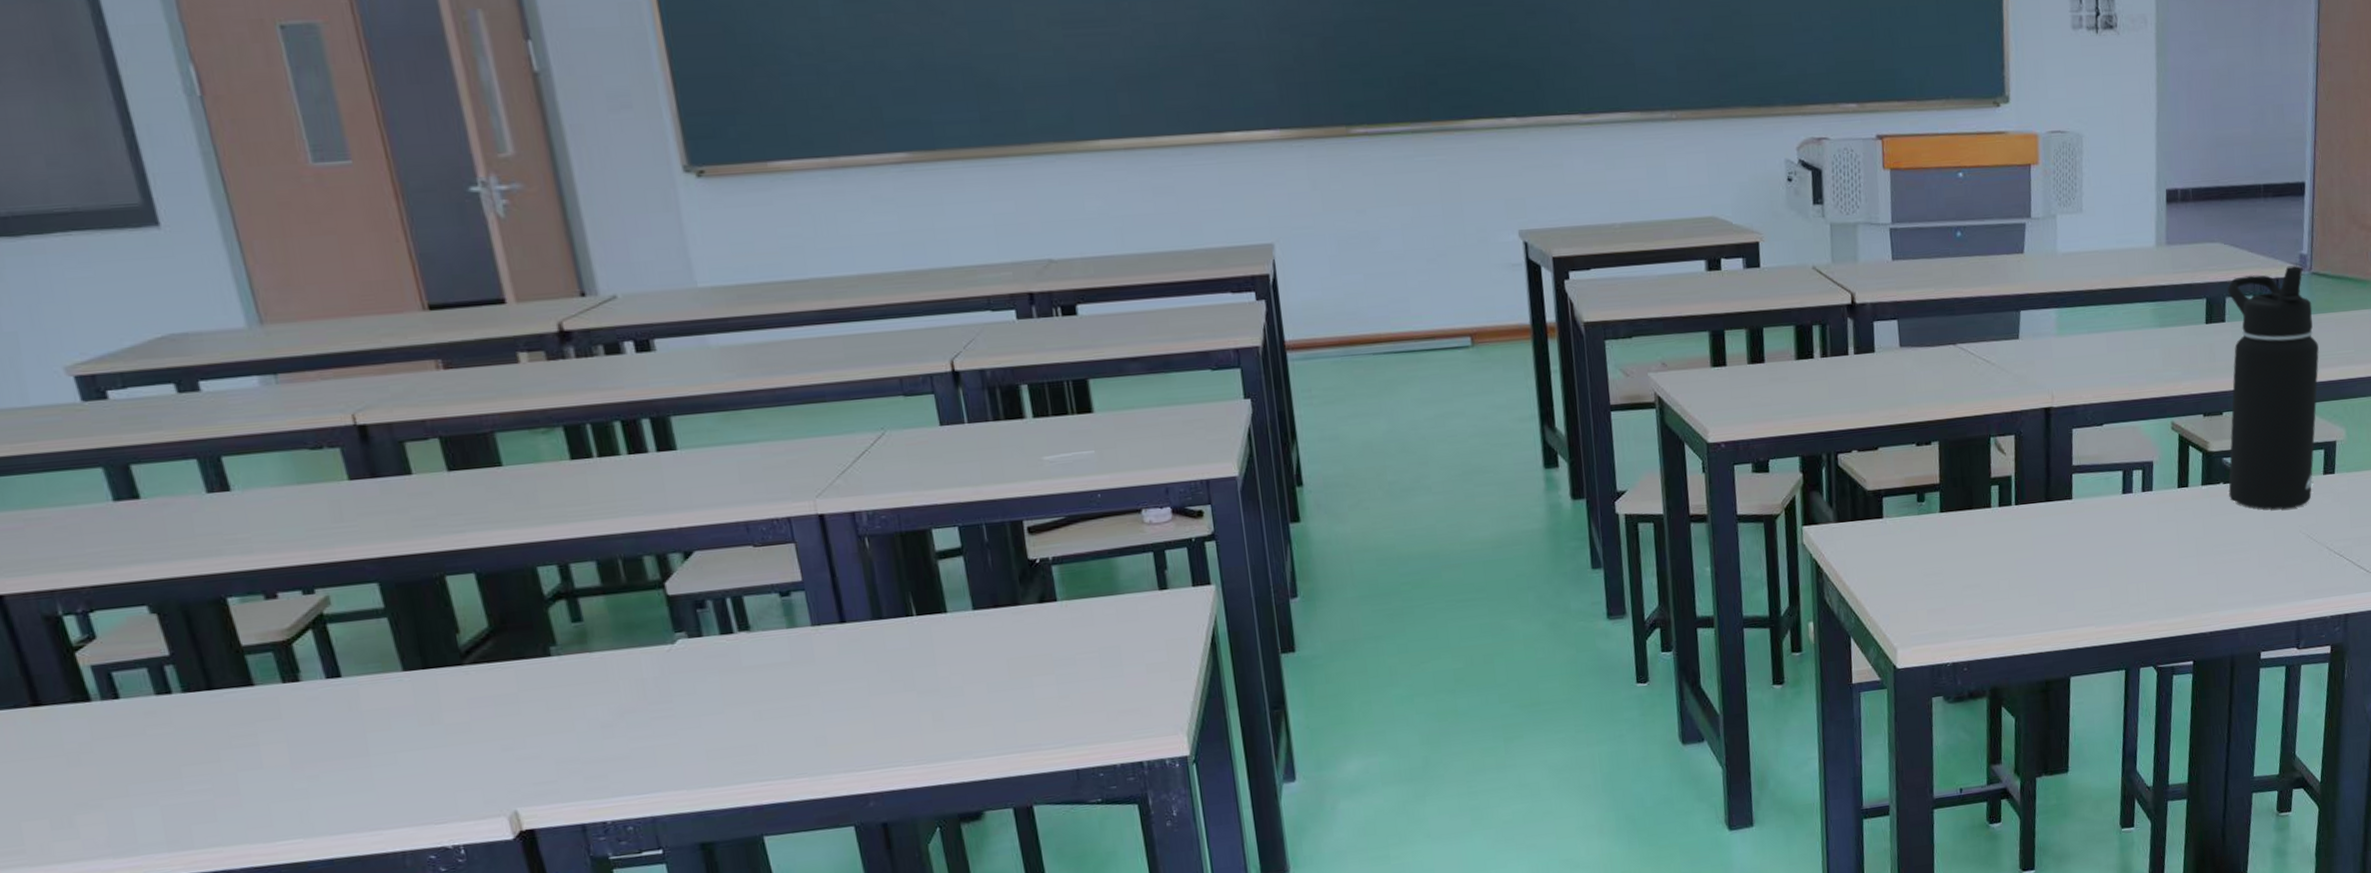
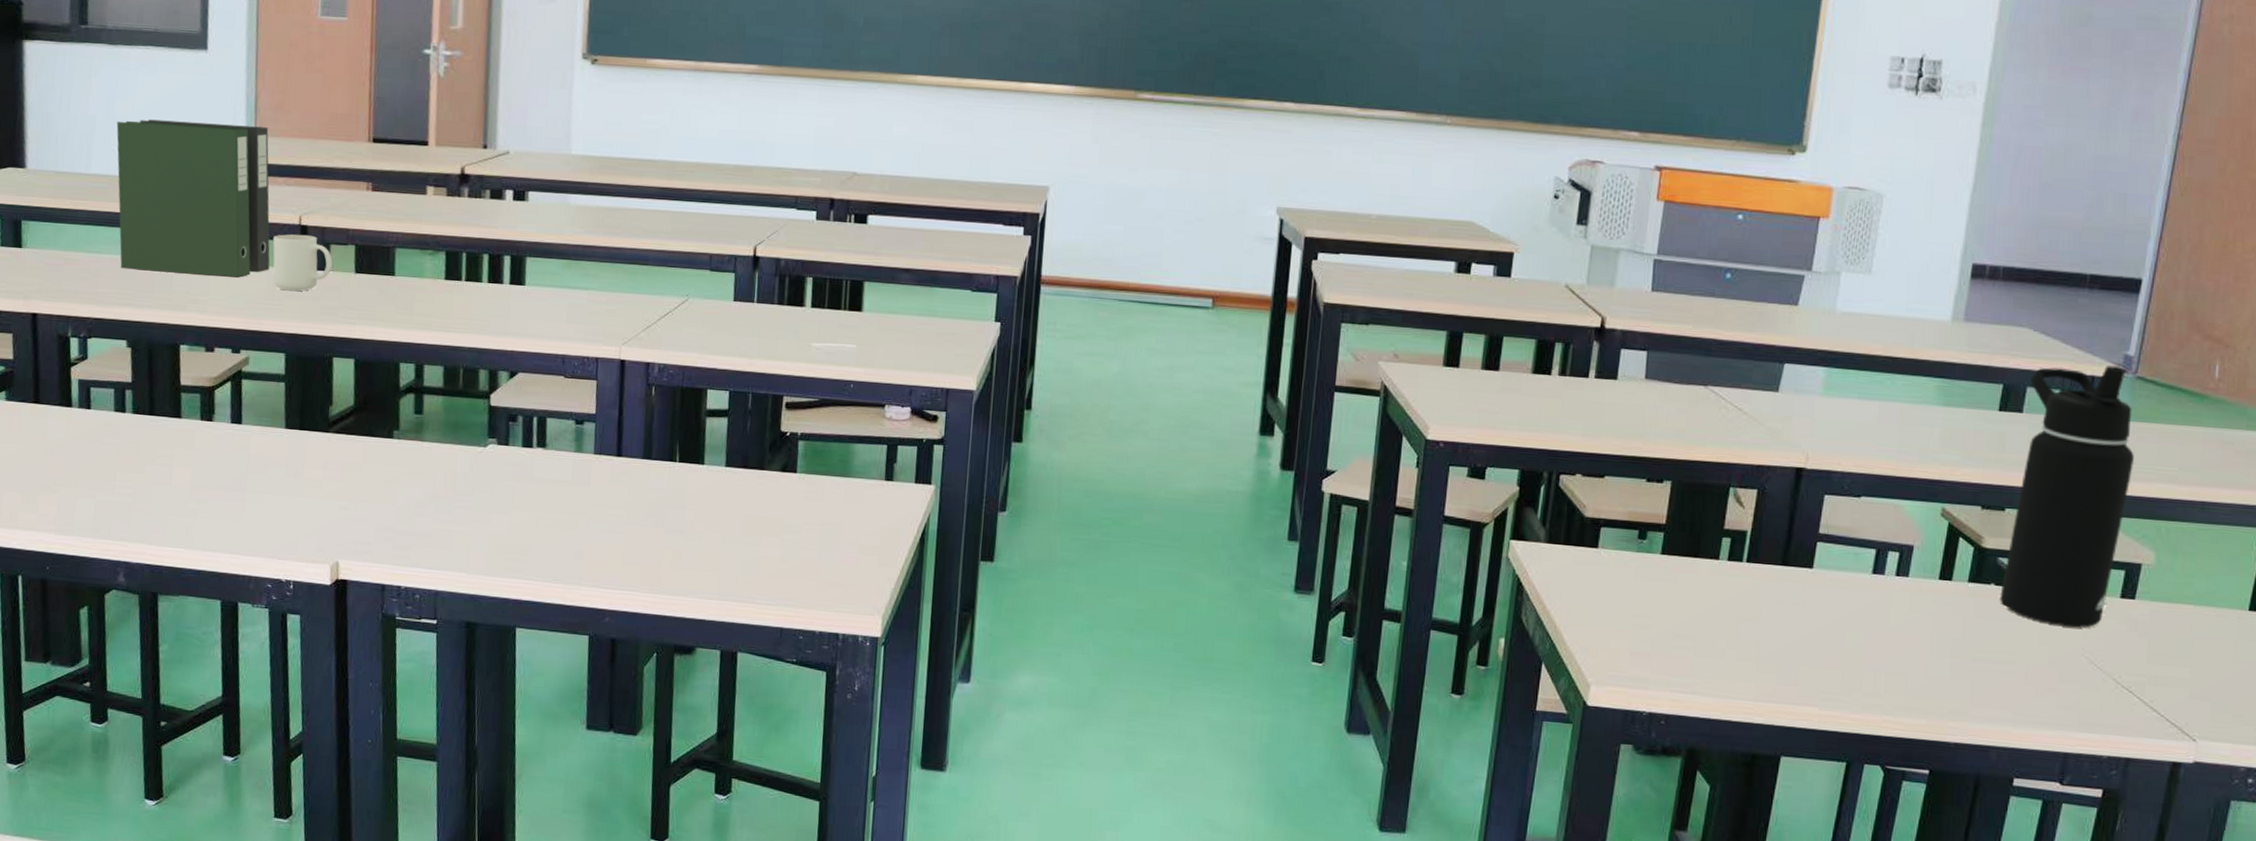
binder: none [51,312,328,519] -> present [116,119,270,278]
mug: none [321,435,415,508] -> present [273,234,333,291]

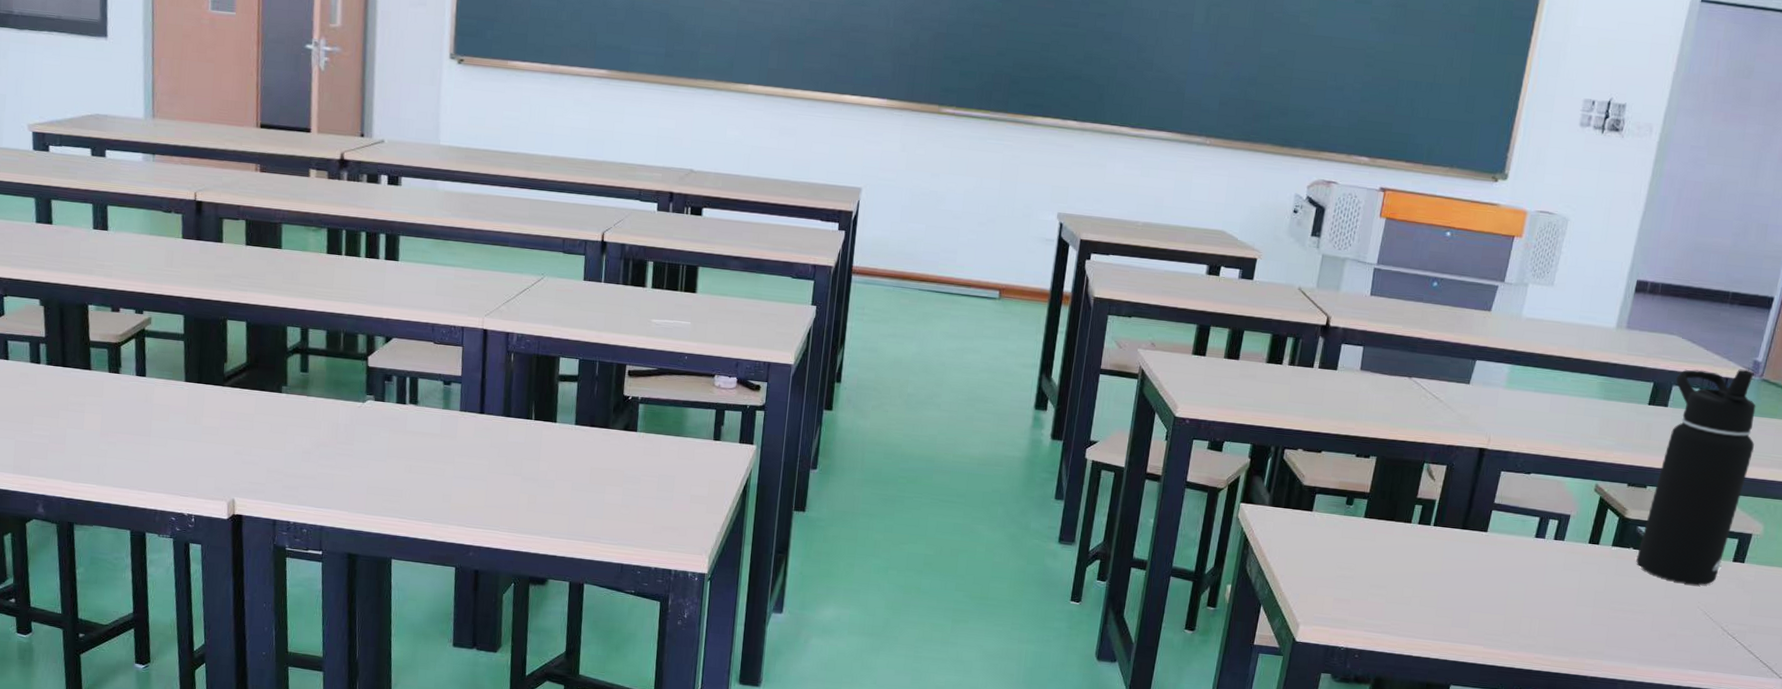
binder: present [116,119,270,278] -> none [25,99,169,246]
mug: present [273,234,333,291] -> none [170,208,226,260]

